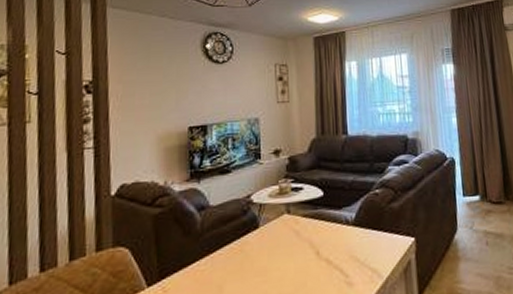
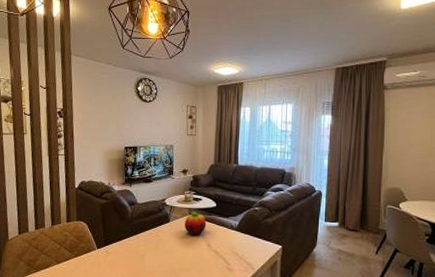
fruit: none [281,207,312,242] -> present [185,211,206,236]

